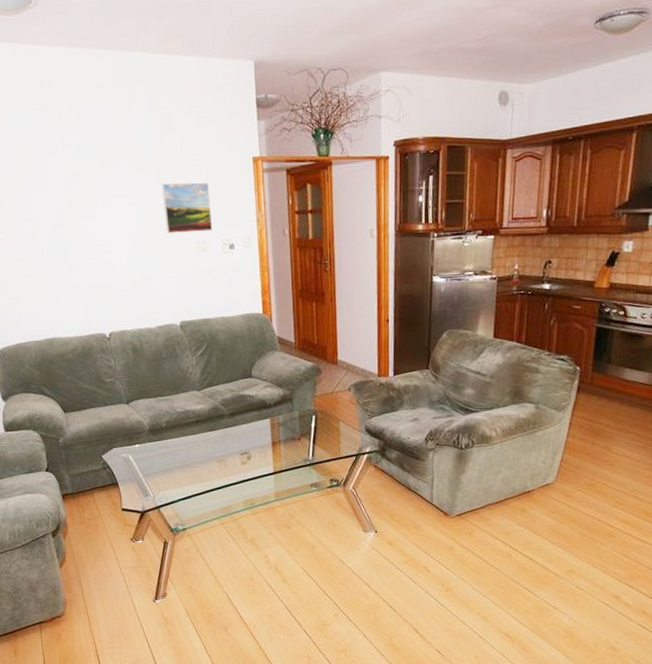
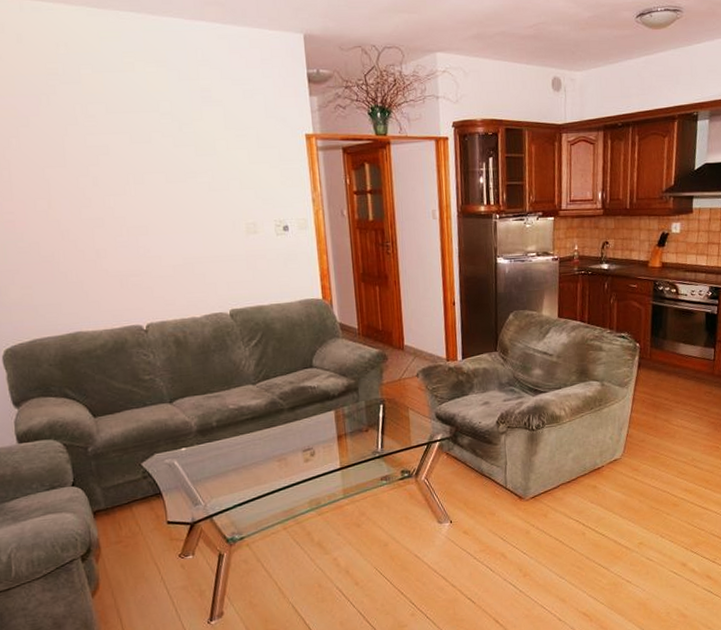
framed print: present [161,182,213,234] -> none [204,159,264,214]

